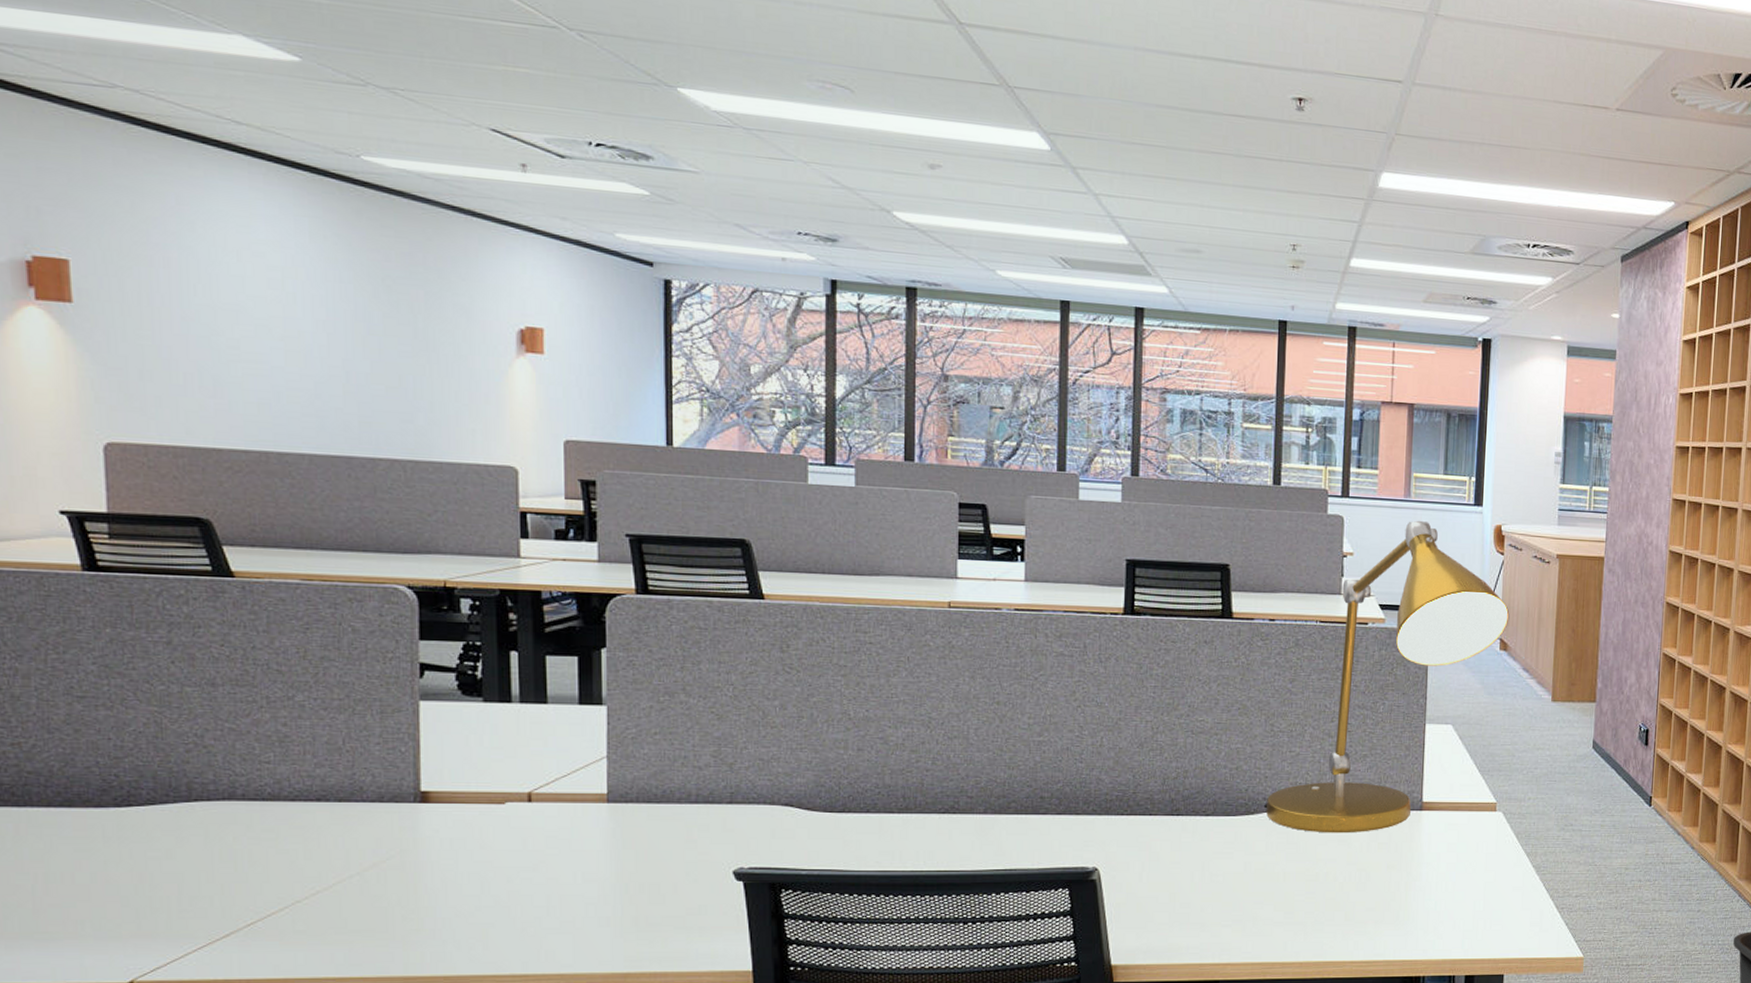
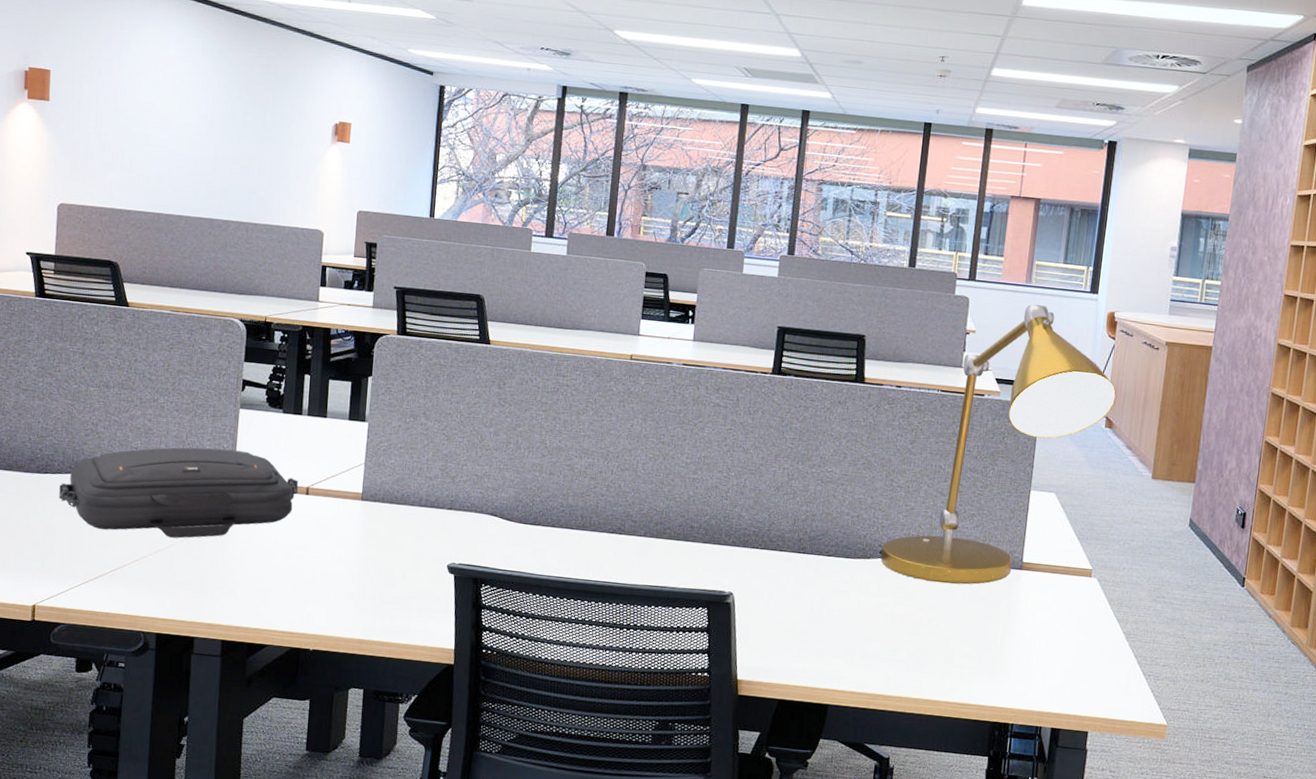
laptop bag: none [153,754,516,873] -> present [59,447,299,539]

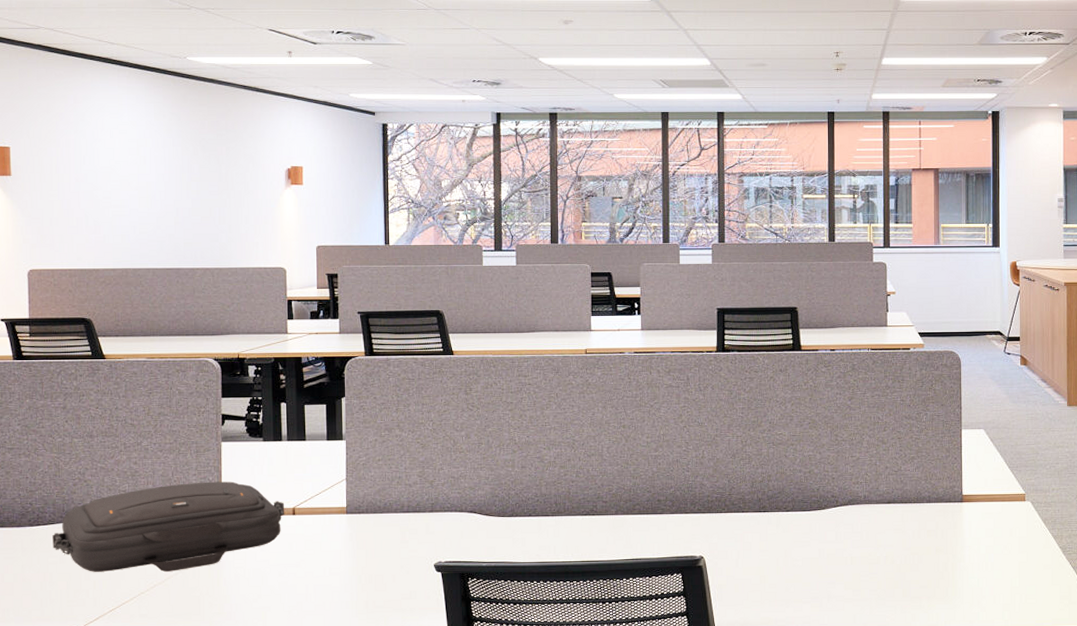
desk lamp: present [879,304,1117,585] -> none [833,262,1027,524]

